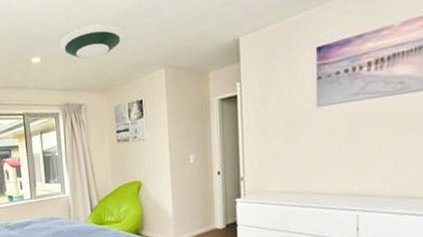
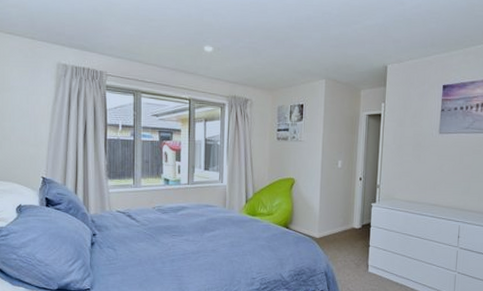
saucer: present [59,23,126,60] -> none [233,26,295,59]

